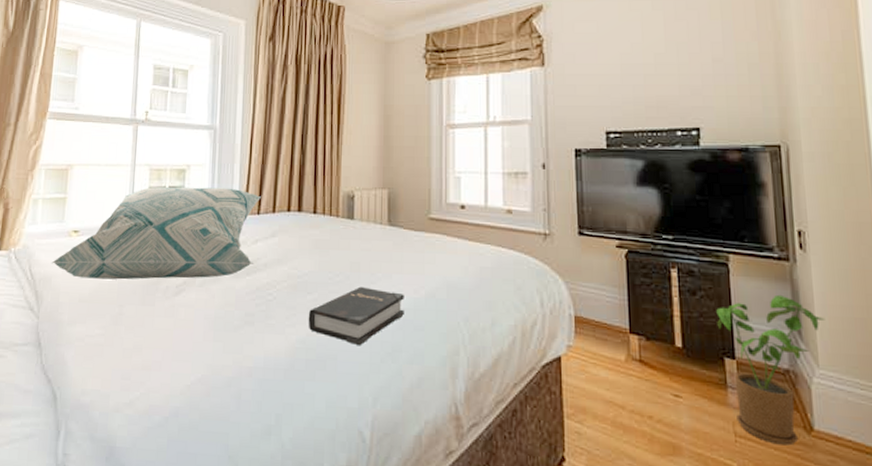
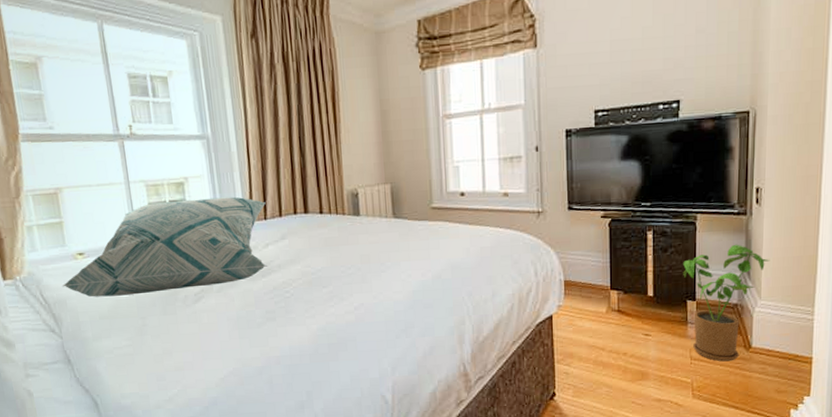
hardback book: present [308,286,404,346] -> none [325,276,414,327]

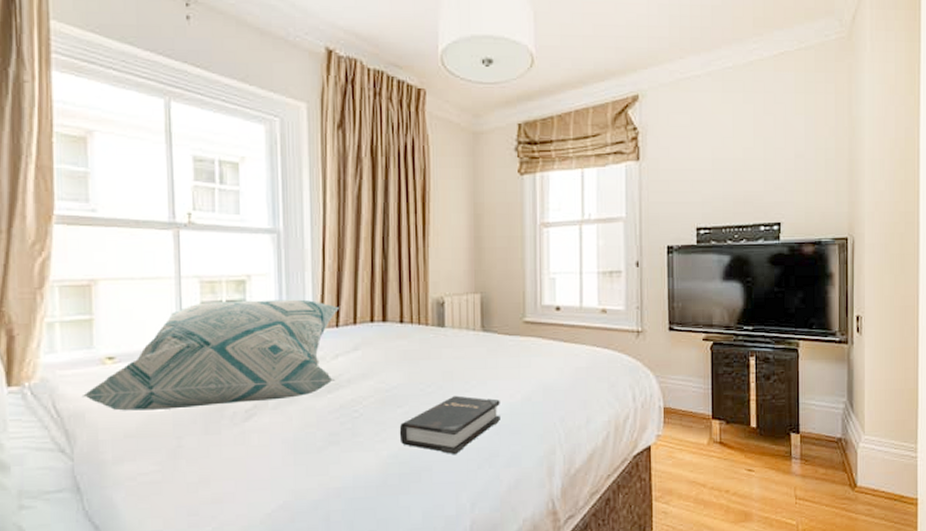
hardback book: none [325,276,414,327] -> present [399,395,500,455]
house plant: present [683,244,770,362] -> none [786,374,872,502]

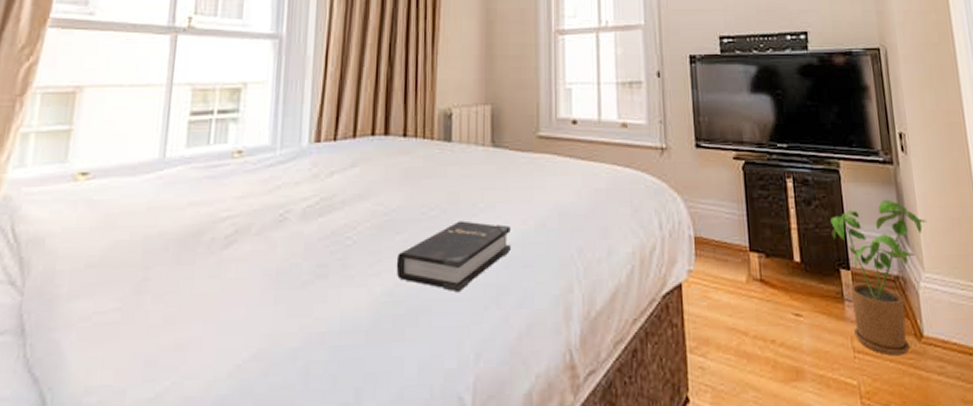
decorative pillow: present [81,299,339,411] -> none [45,109,338,236]
house plant: none [786,374,872,502] -> present [830,199,927,356]

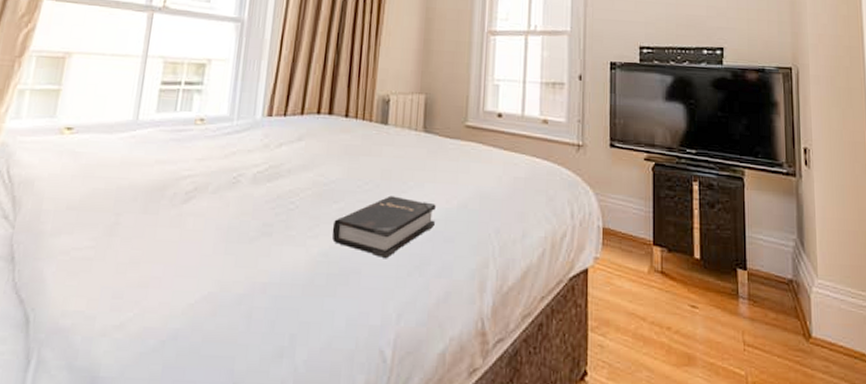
house plant: present [830,199,927,356] -> none [732,208,824,353]

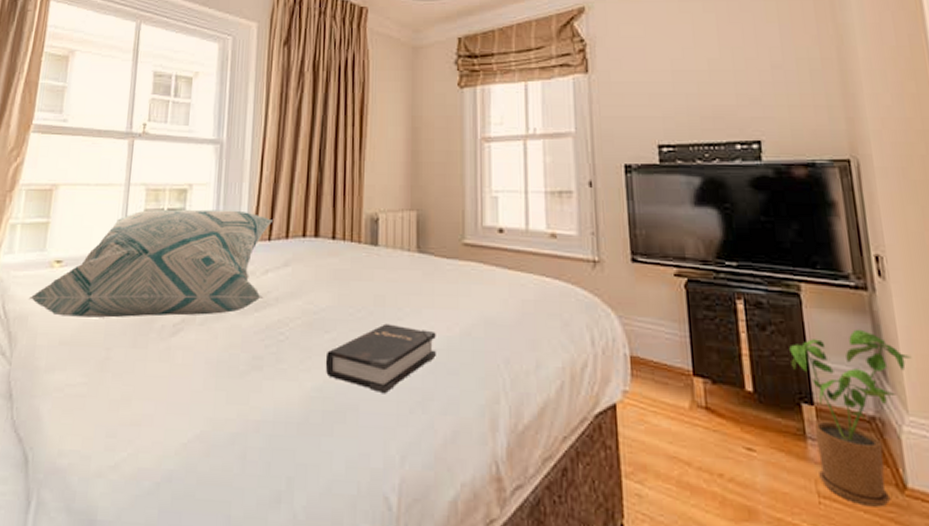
decorative pillow: none [35,82,289,185] -> present [28,209,272,318]
house plant: none [732,208,824,353] -> present [789,329,912,507]

